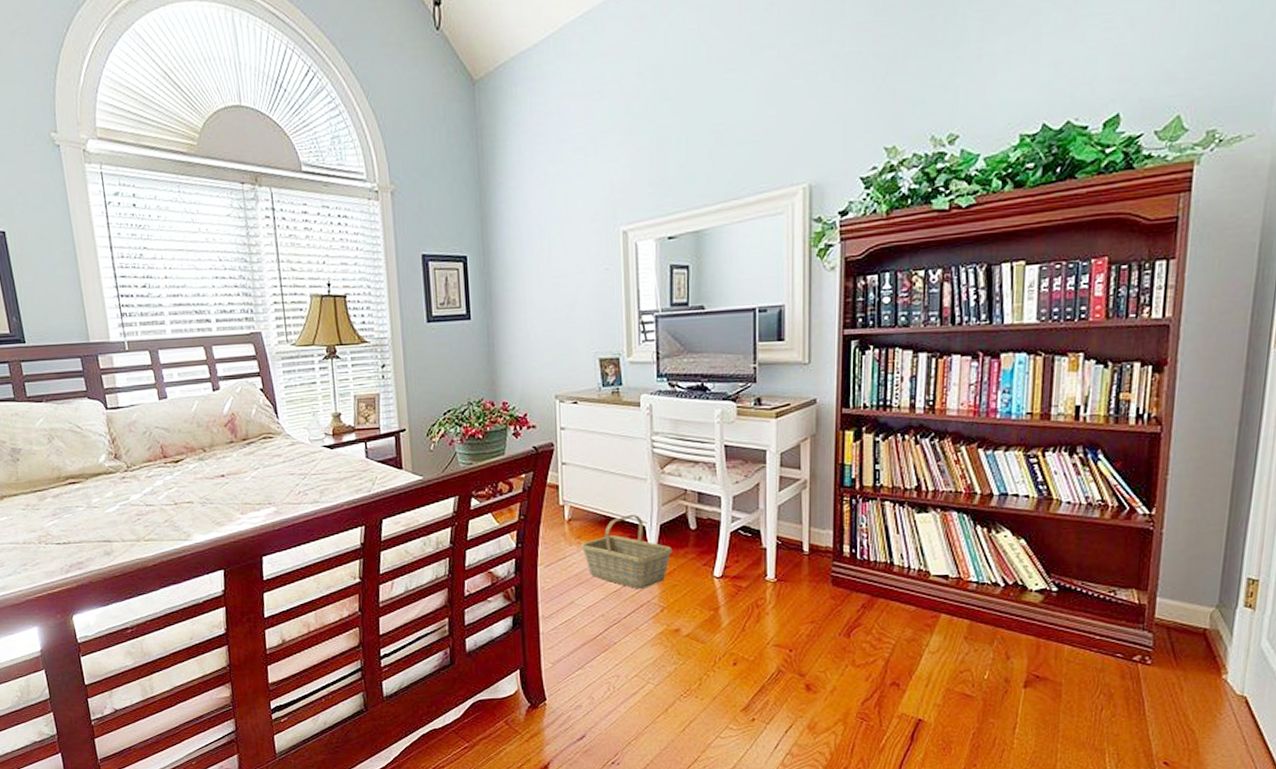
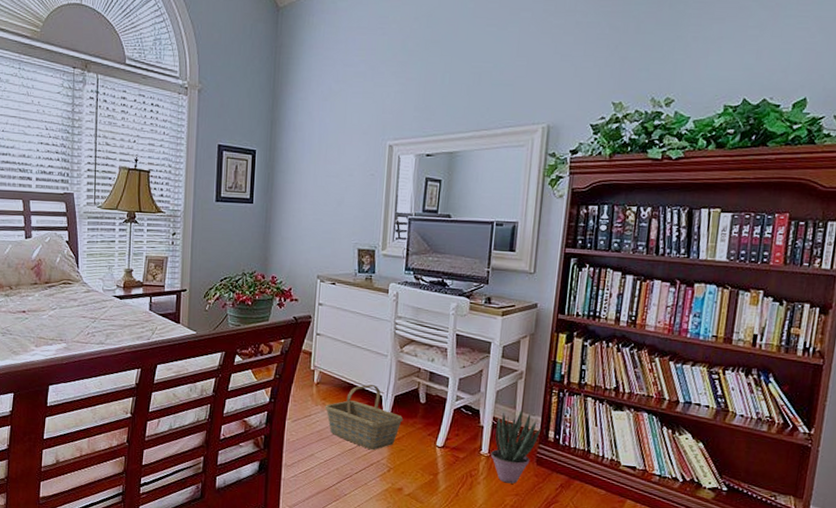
potted plant: none [778,524,835,610] -> present [490,410,542,484]

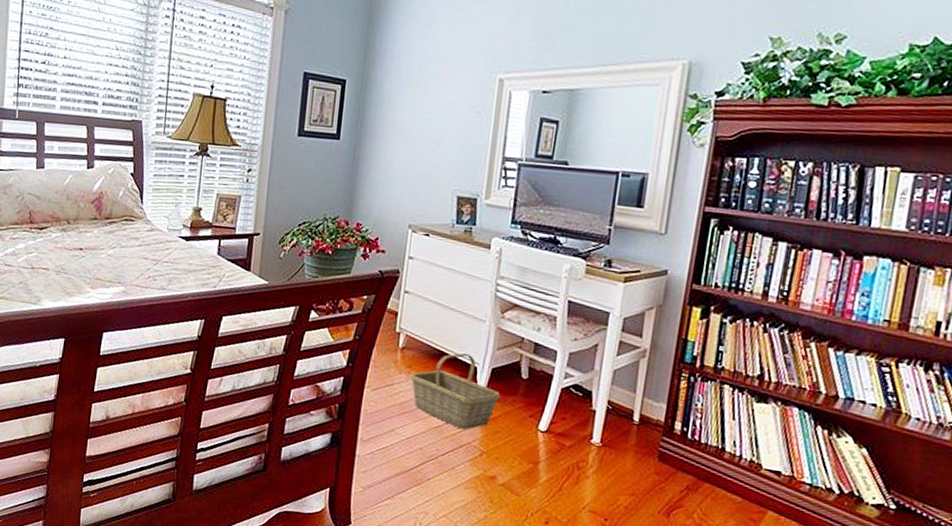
potted plant: present [490,410,542,484] -> none [603,394,666,481]

